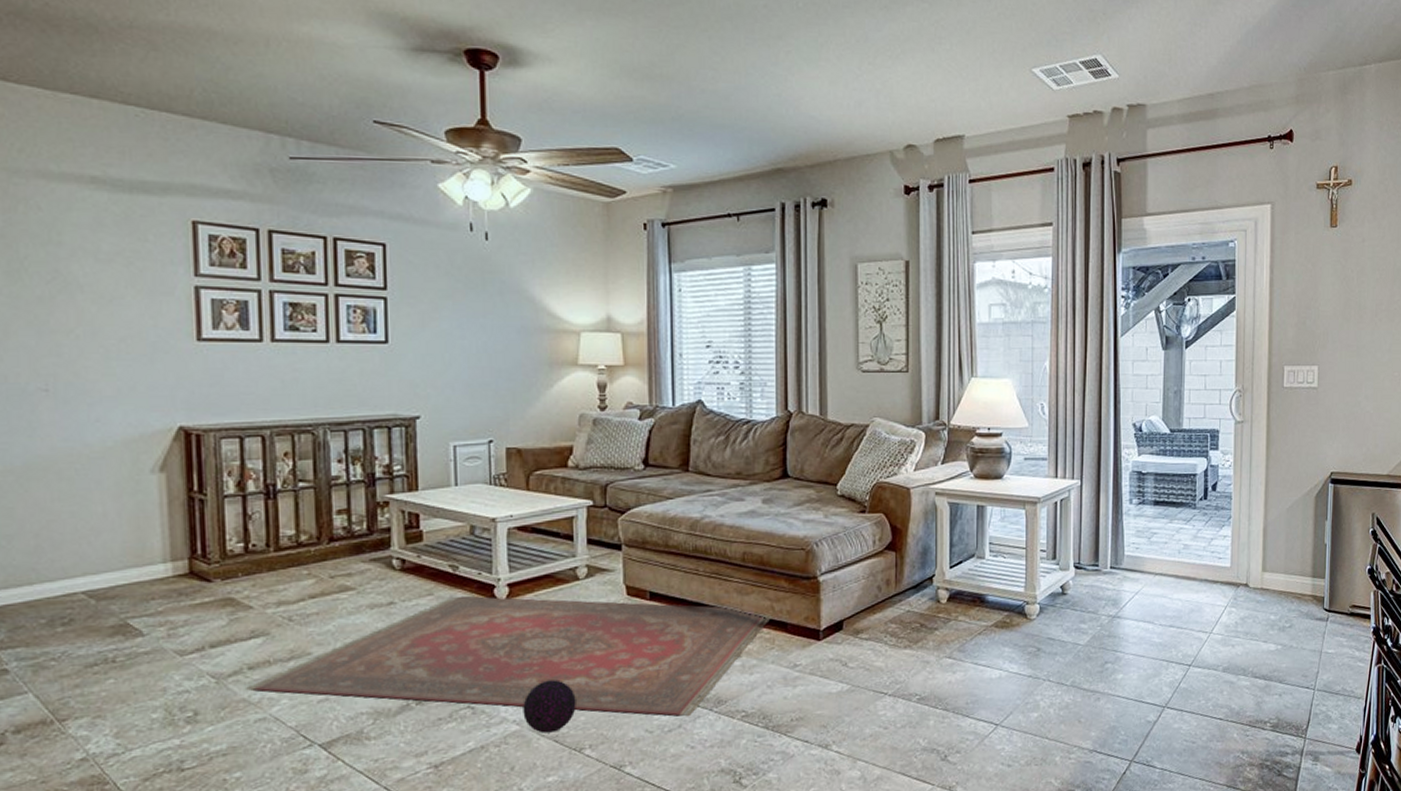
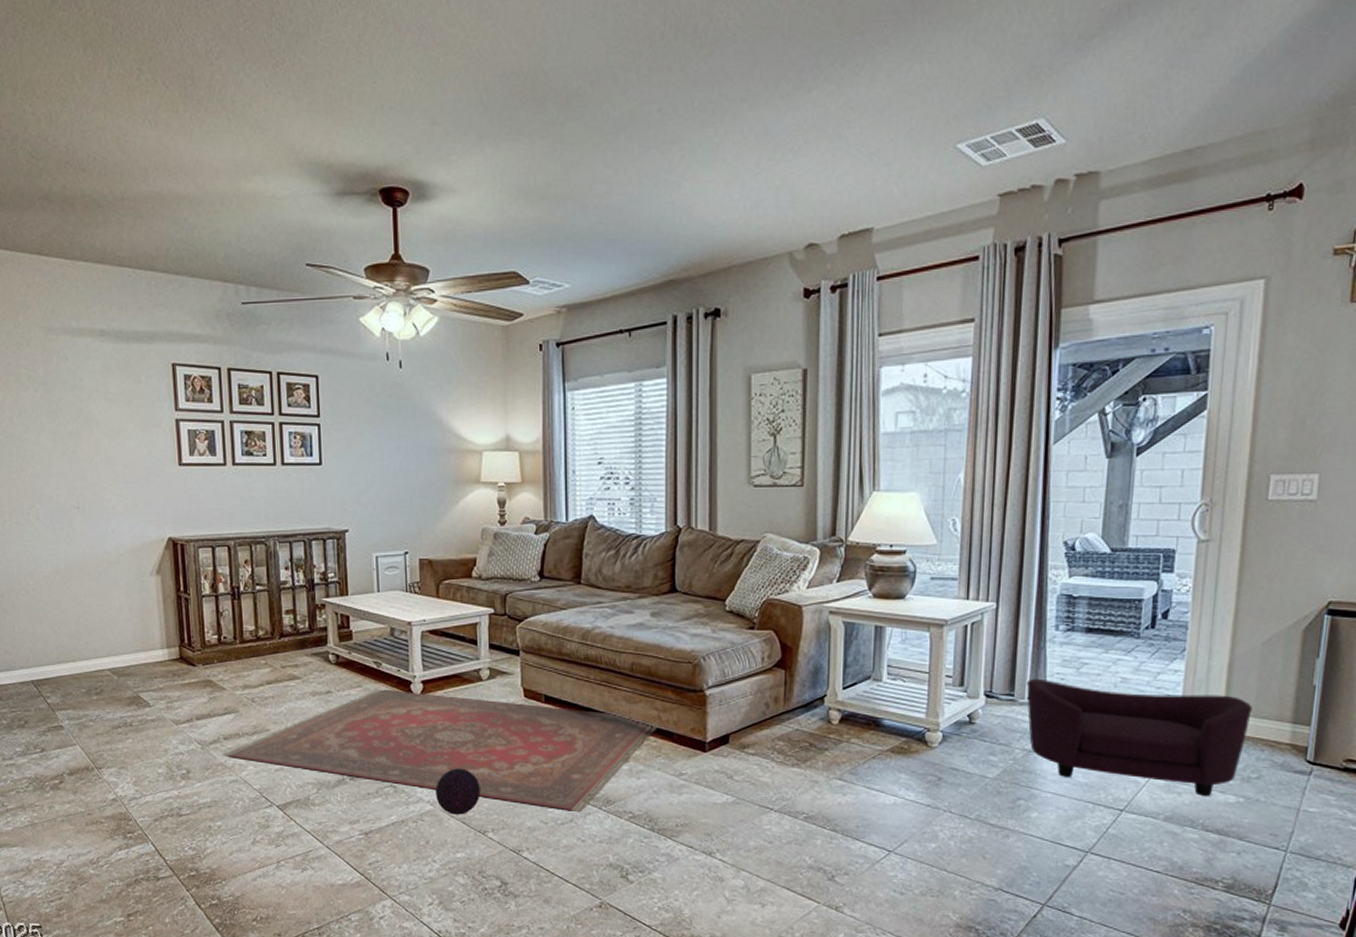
dog bed: none [1108,548,1283,646] -> present [1026,678,1253,796]

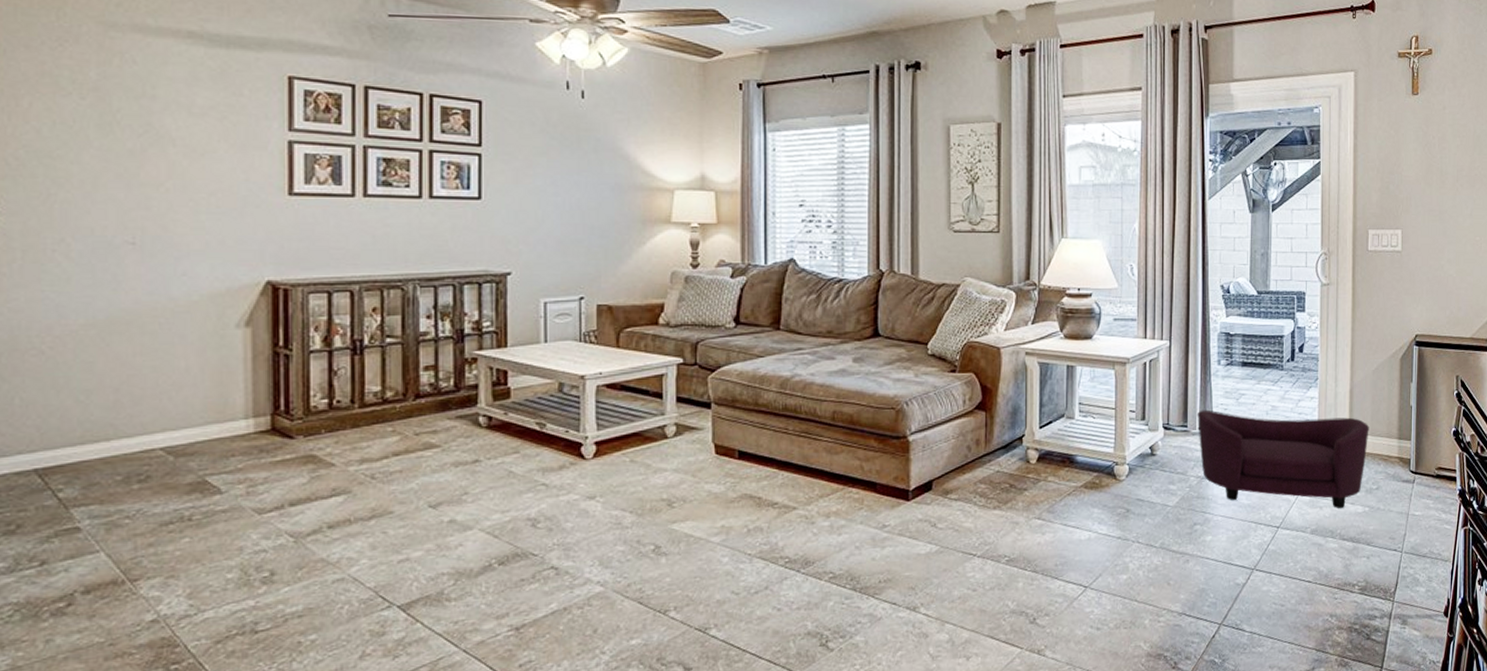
area rug: present [223,689,658,811] -> none [325,453,860,578]
toy ball: present [435,768,480,815] -> none [607,540,662,595]

